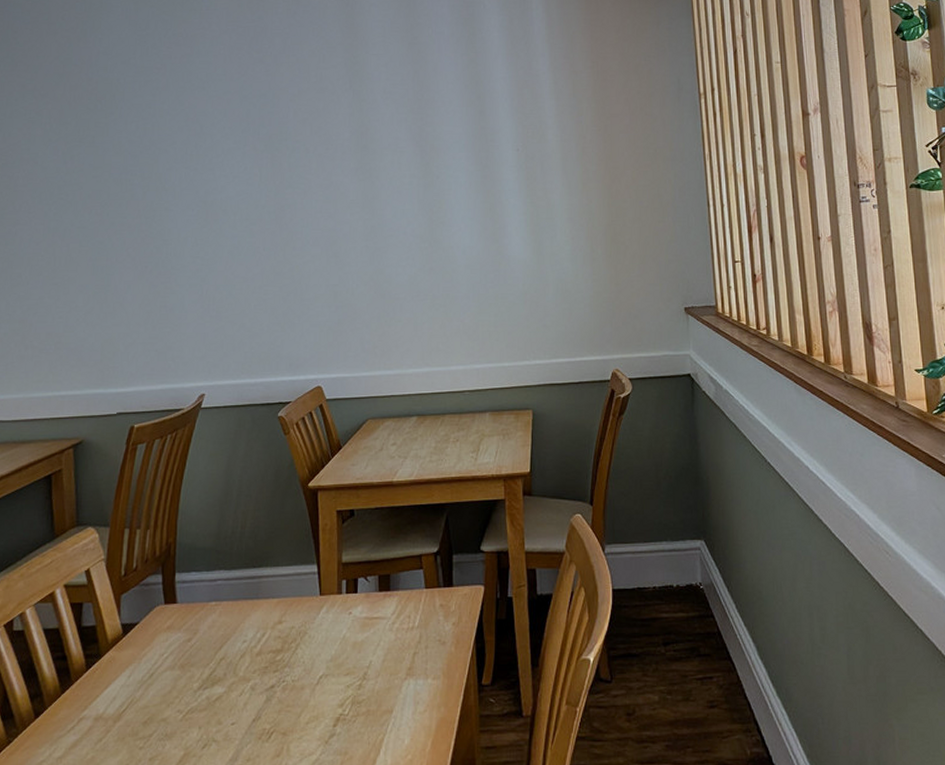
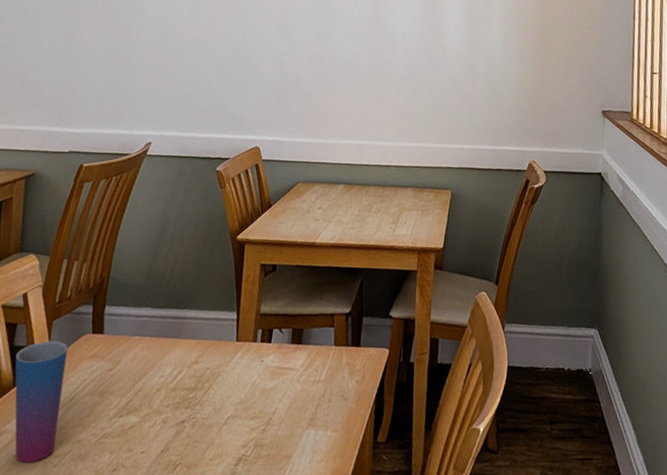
cup: none [85,617,141,749] -> present [15,340,68,463]

